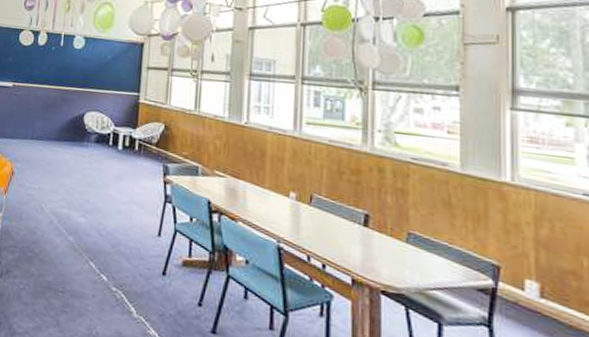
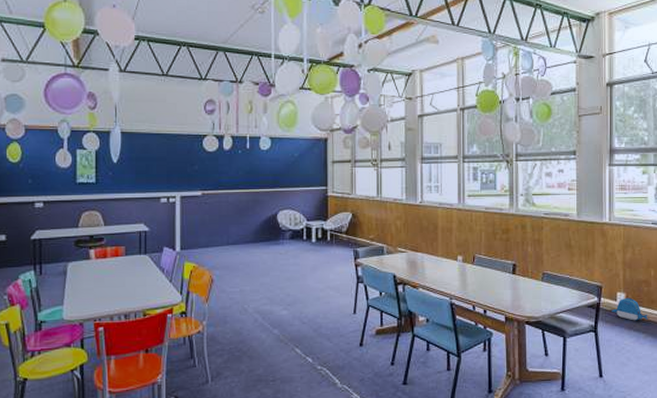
backpack: none [516,289,579,329] -> present [612,297,648,321]

